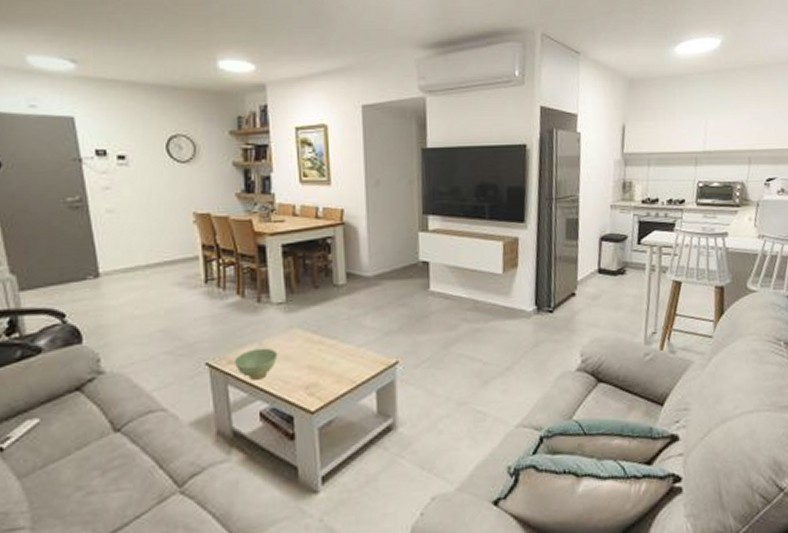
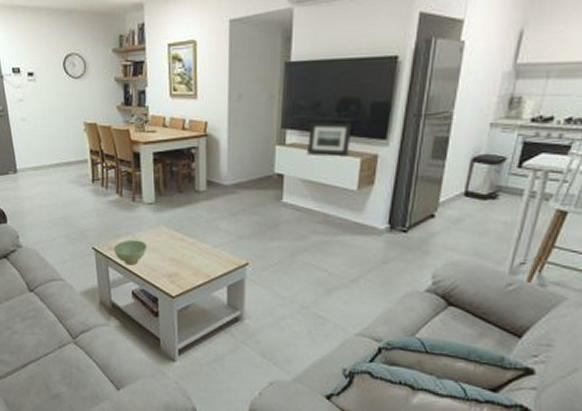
picture frame: none [450,206,492,241] -> present [307,122,352,157]

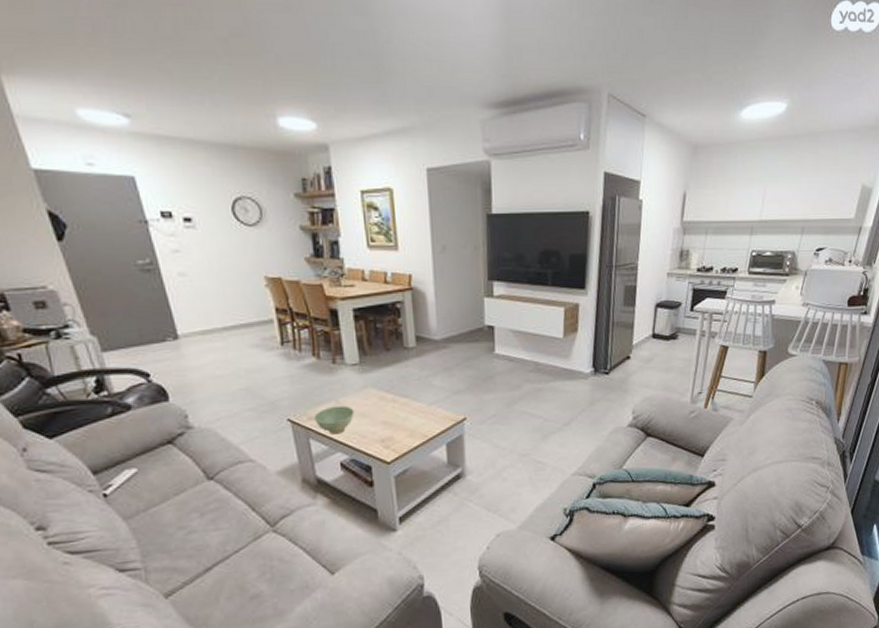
picture frame: present [307,122,352,157] -> none [514,273,554,306]

